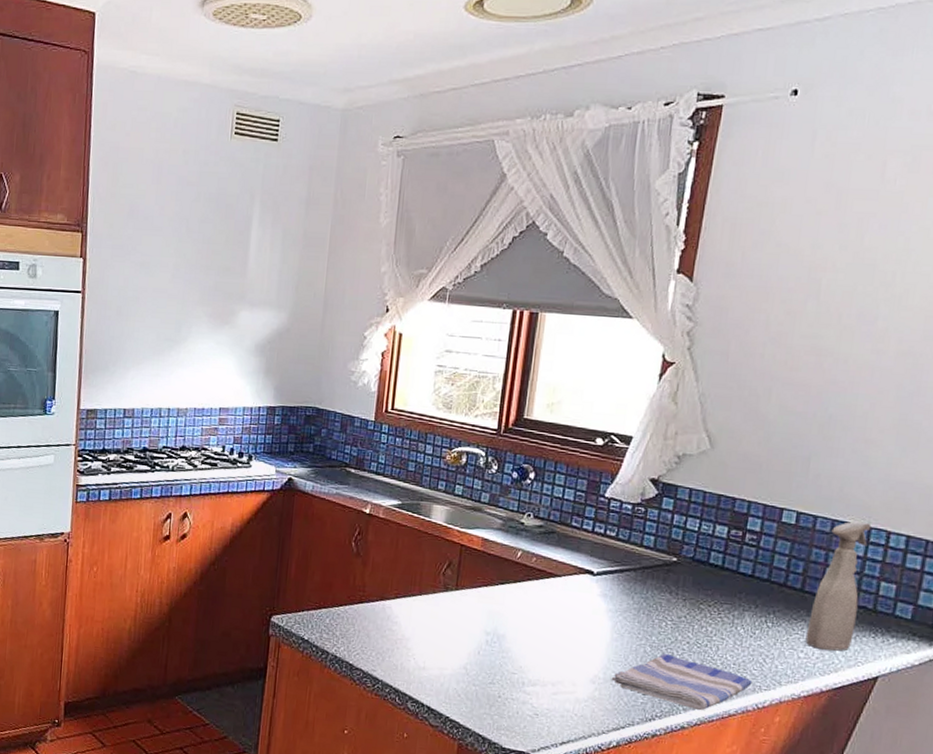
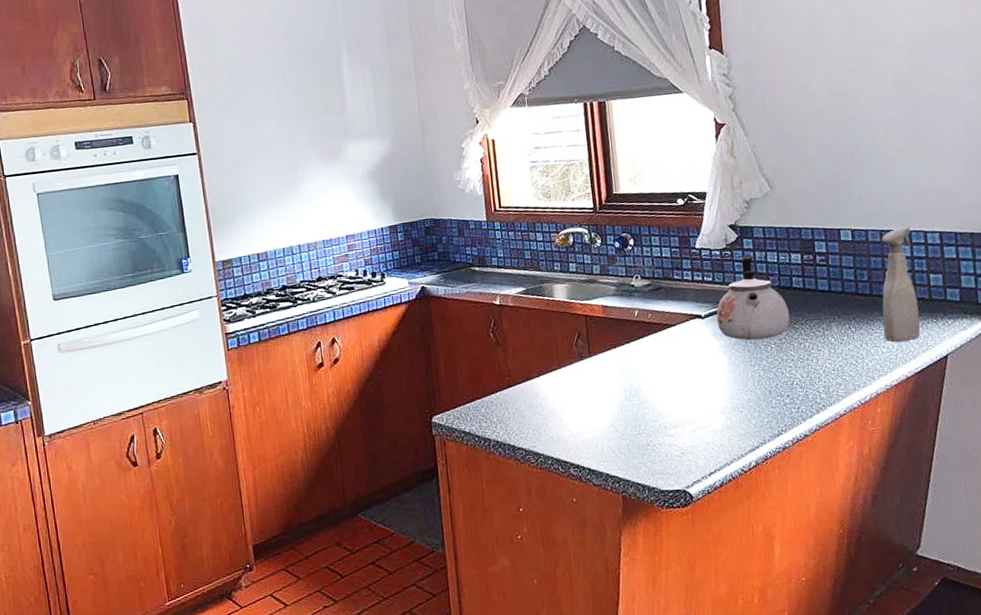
kettle: none [609,516,698,614] -> present [716,256,790,340]
dish towel: present [611,653,753,711] -> none [737,373,852,418]

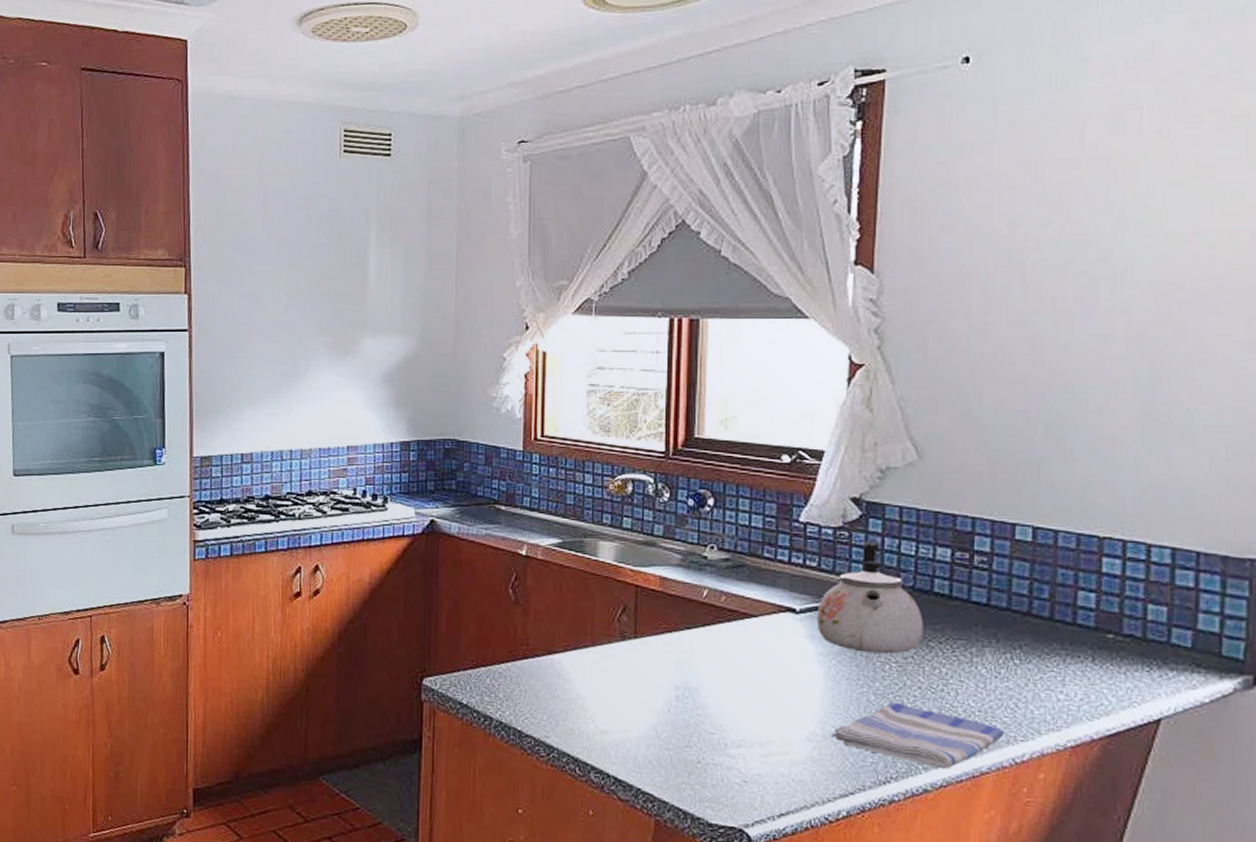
dish towel: none [737,373,852,418] -> present [831,701,1005,770]
spray bottle: present [881,227,920,342] -> none [1063,534,1126,690]

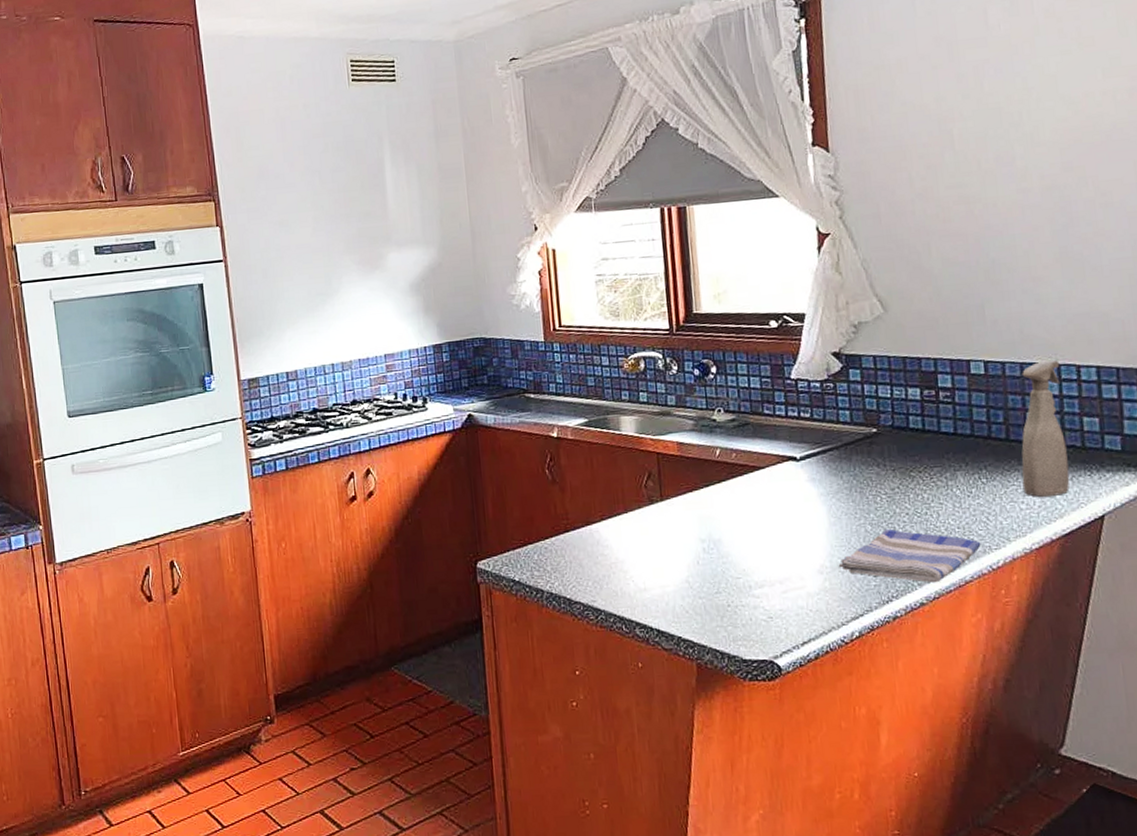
kettle: present [816,540,923,654] -> none [814,389,905,489]
spray bottle: none [1063,534,1126,690] -> present [1021,359,1070,497]

